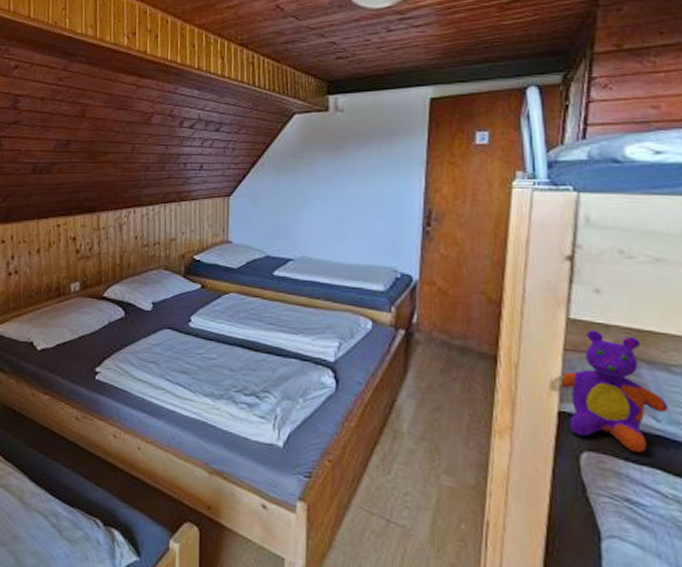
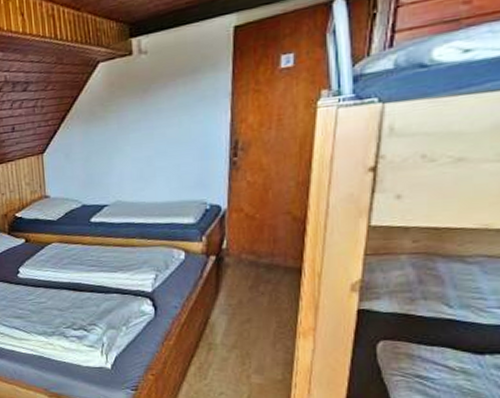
stuffed bear: present [562,330,668,453] -> none [362,234,460,336]

